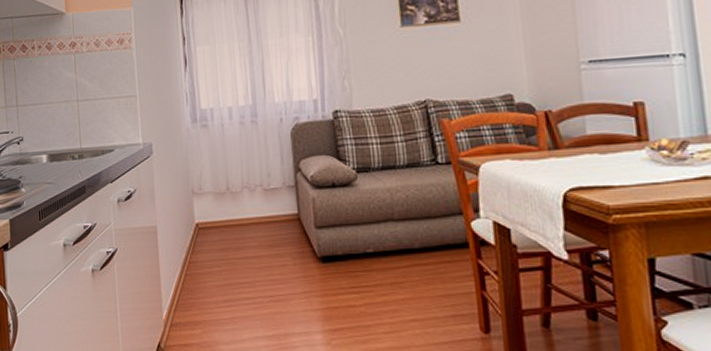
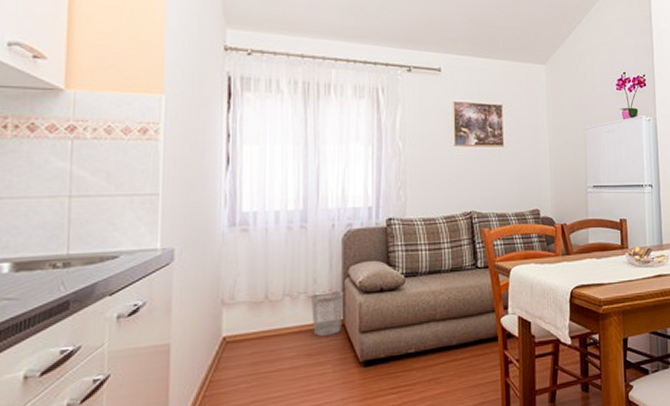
wastebasket: none [267,184,298,228] -> present [311,290,343,336]

